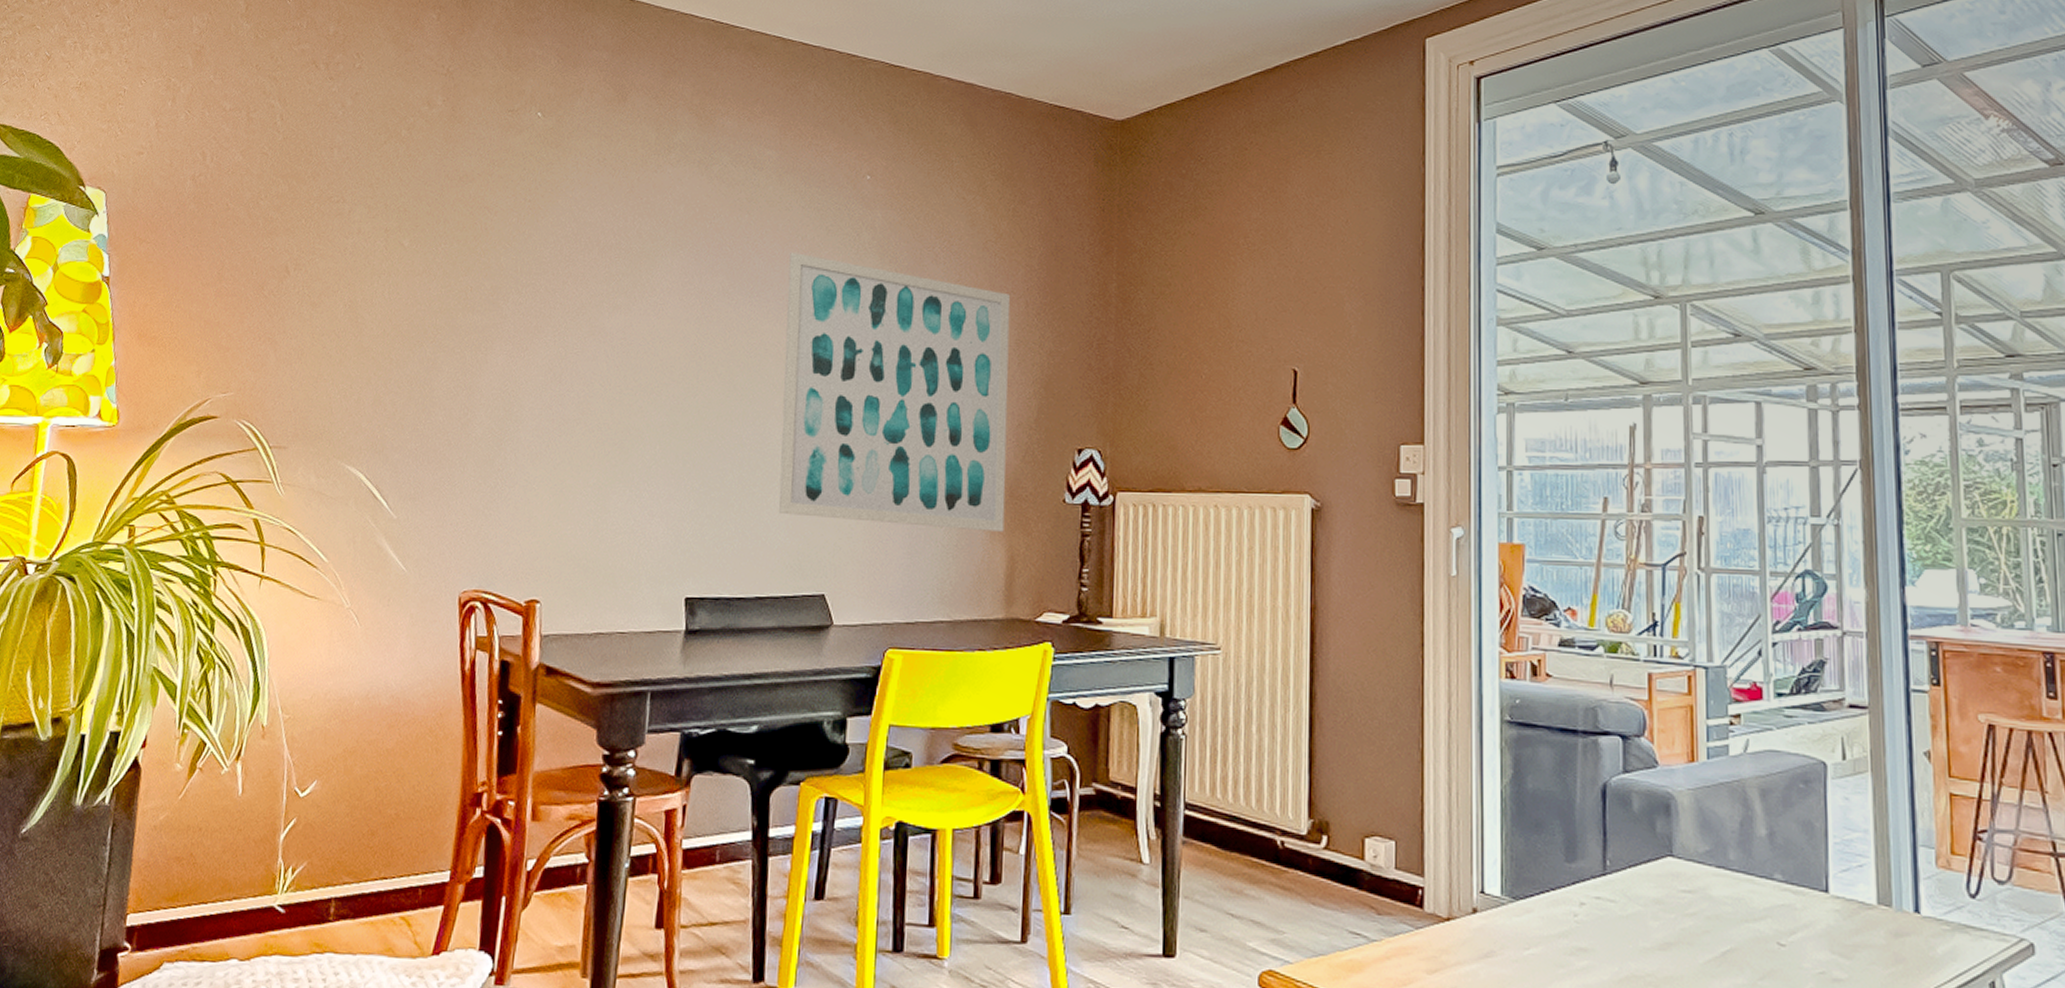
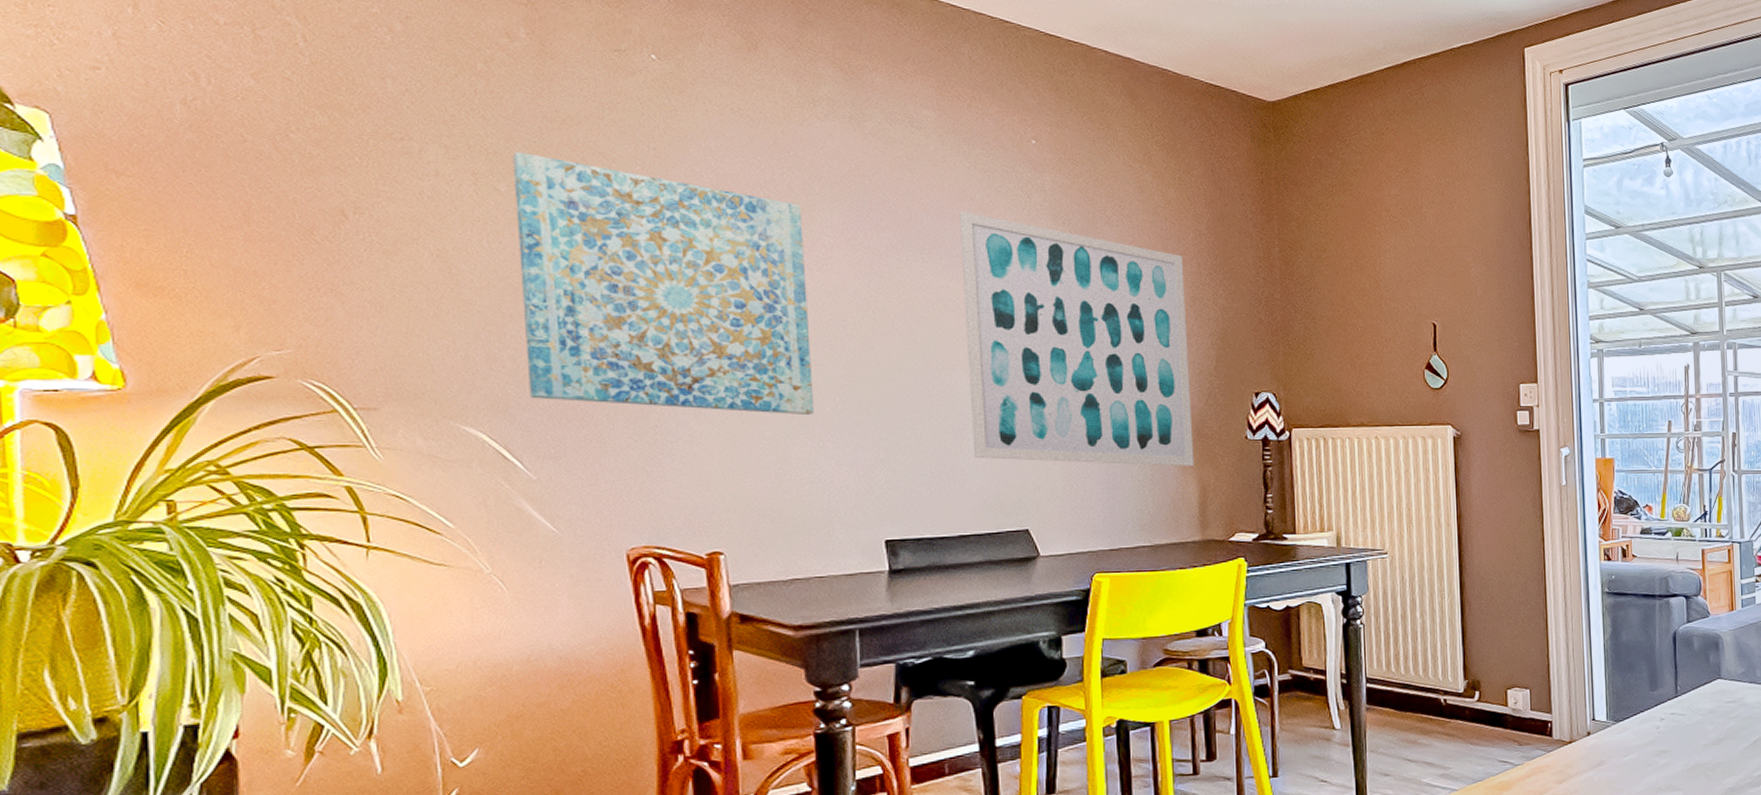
wall art: none [401,209,646,464] -> present [512,151,815,416]

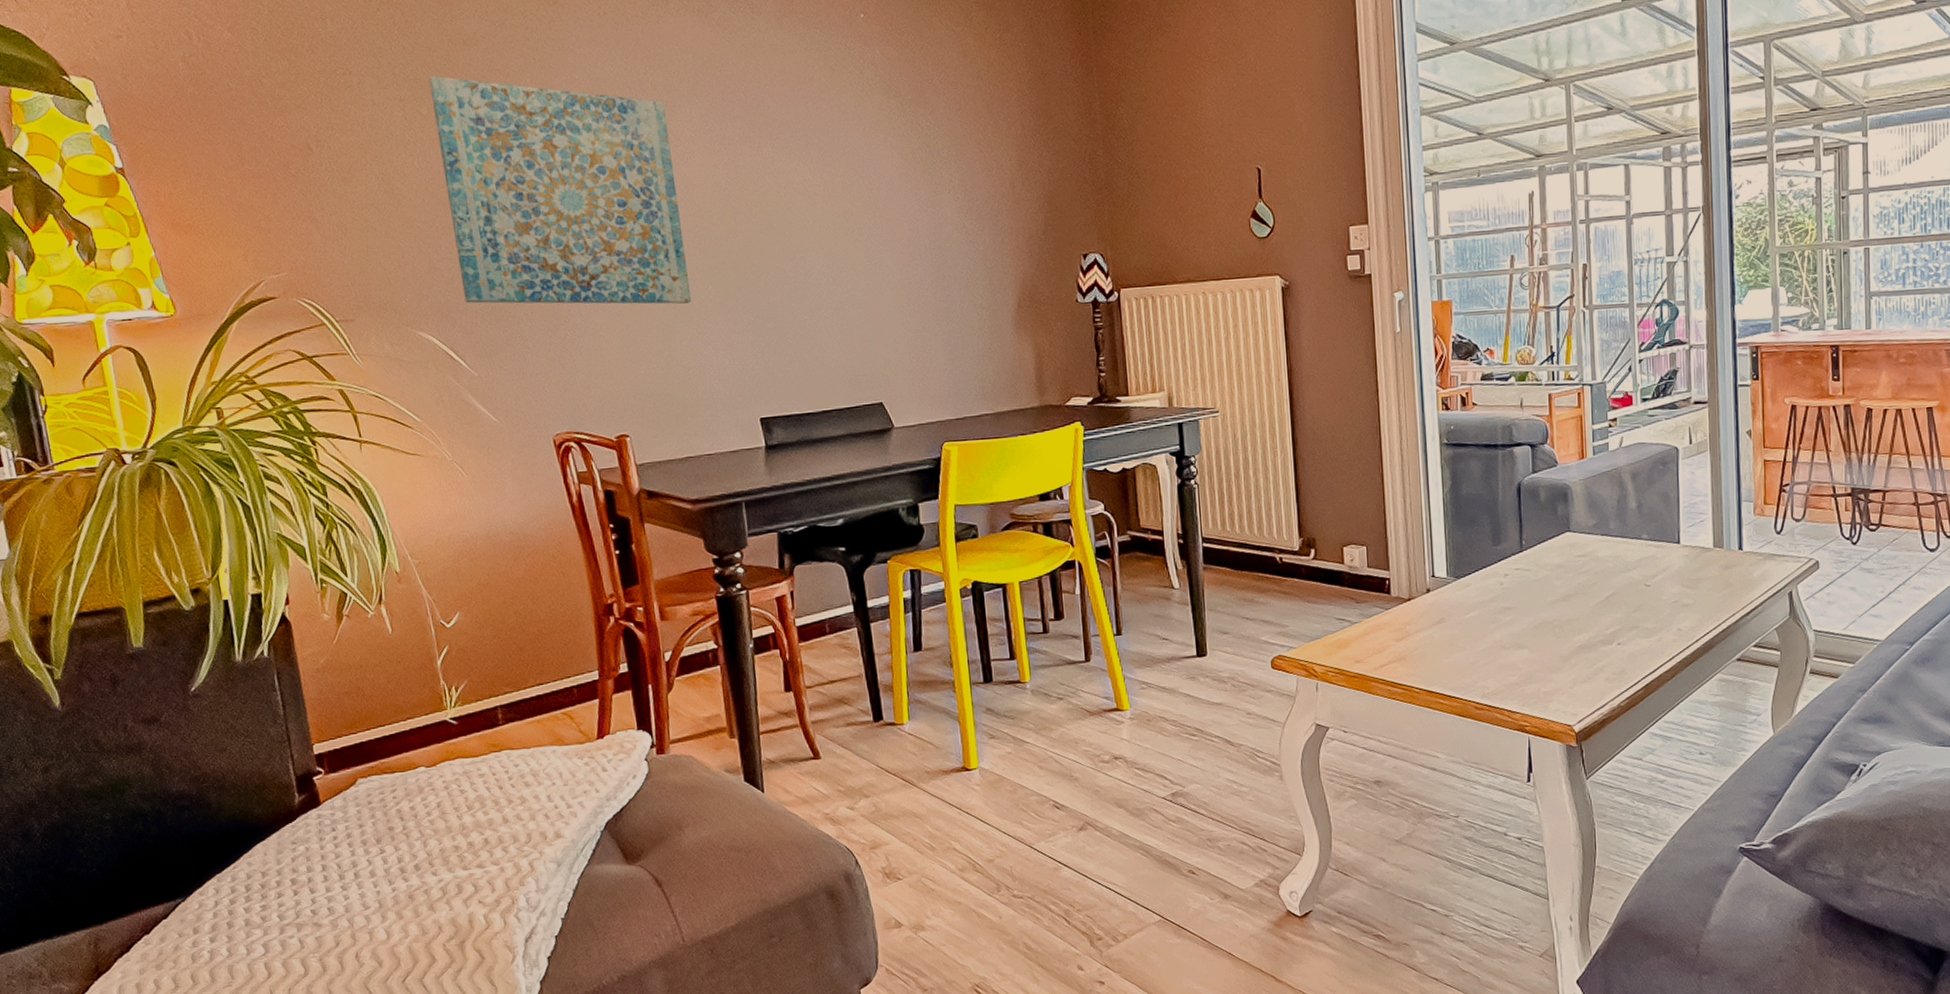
wall art: present [959,212,1194,466] -> none [801,94,1029,337]

